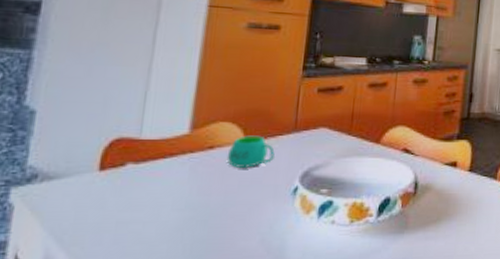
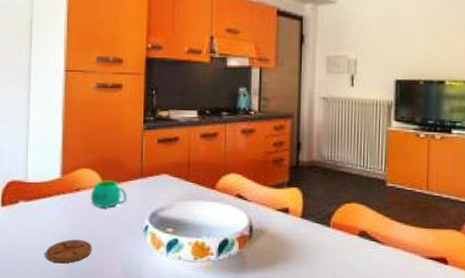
coaster: none [157,208,224,239] -> present [45,239,92,264]

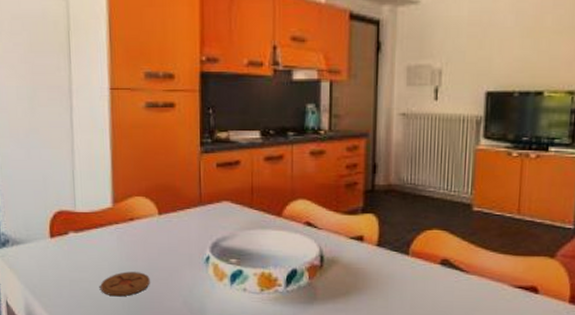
mug: present [90,180,127,208] -> none [145,208,185,239]

